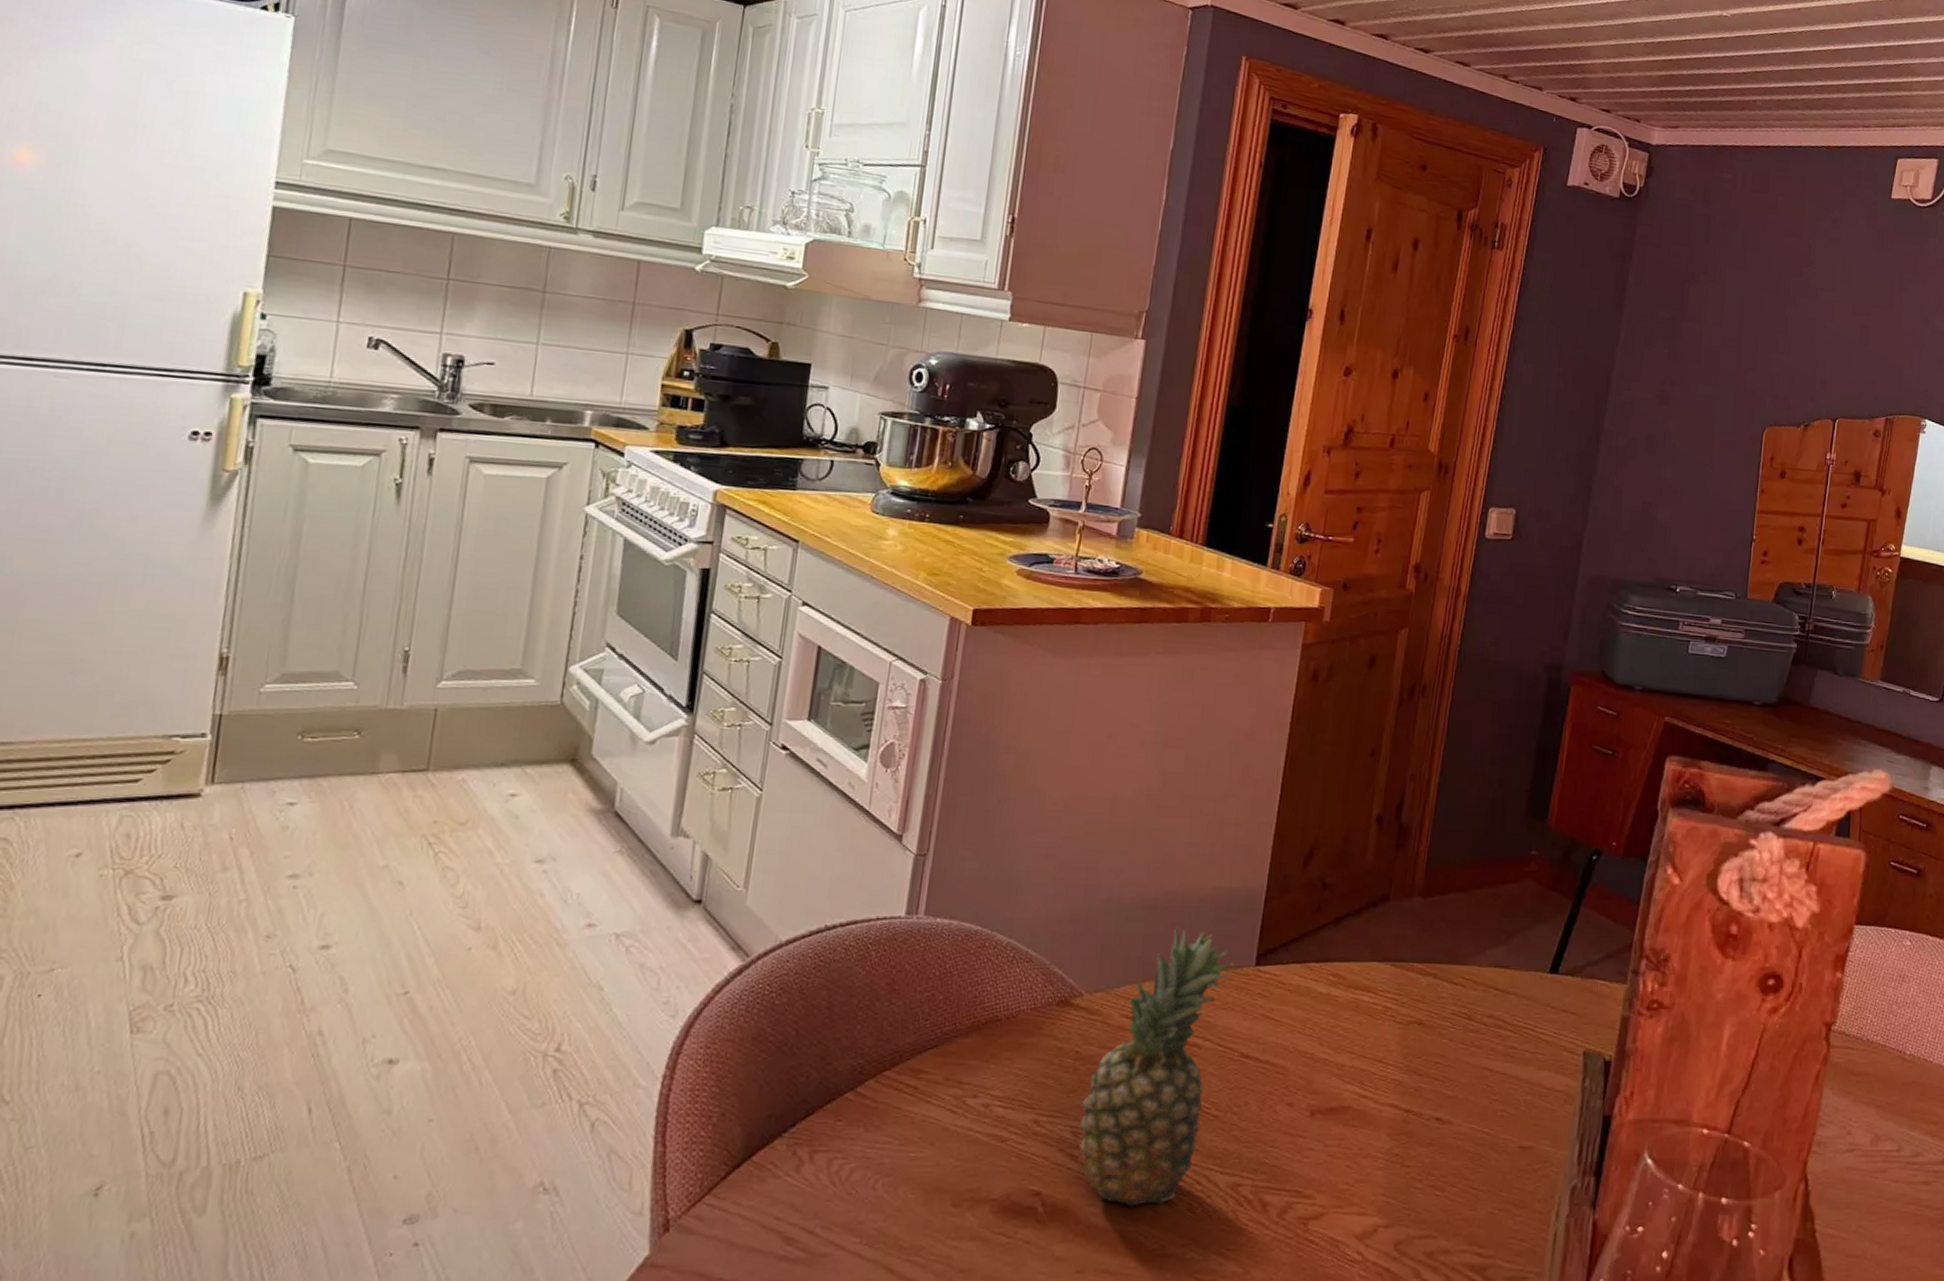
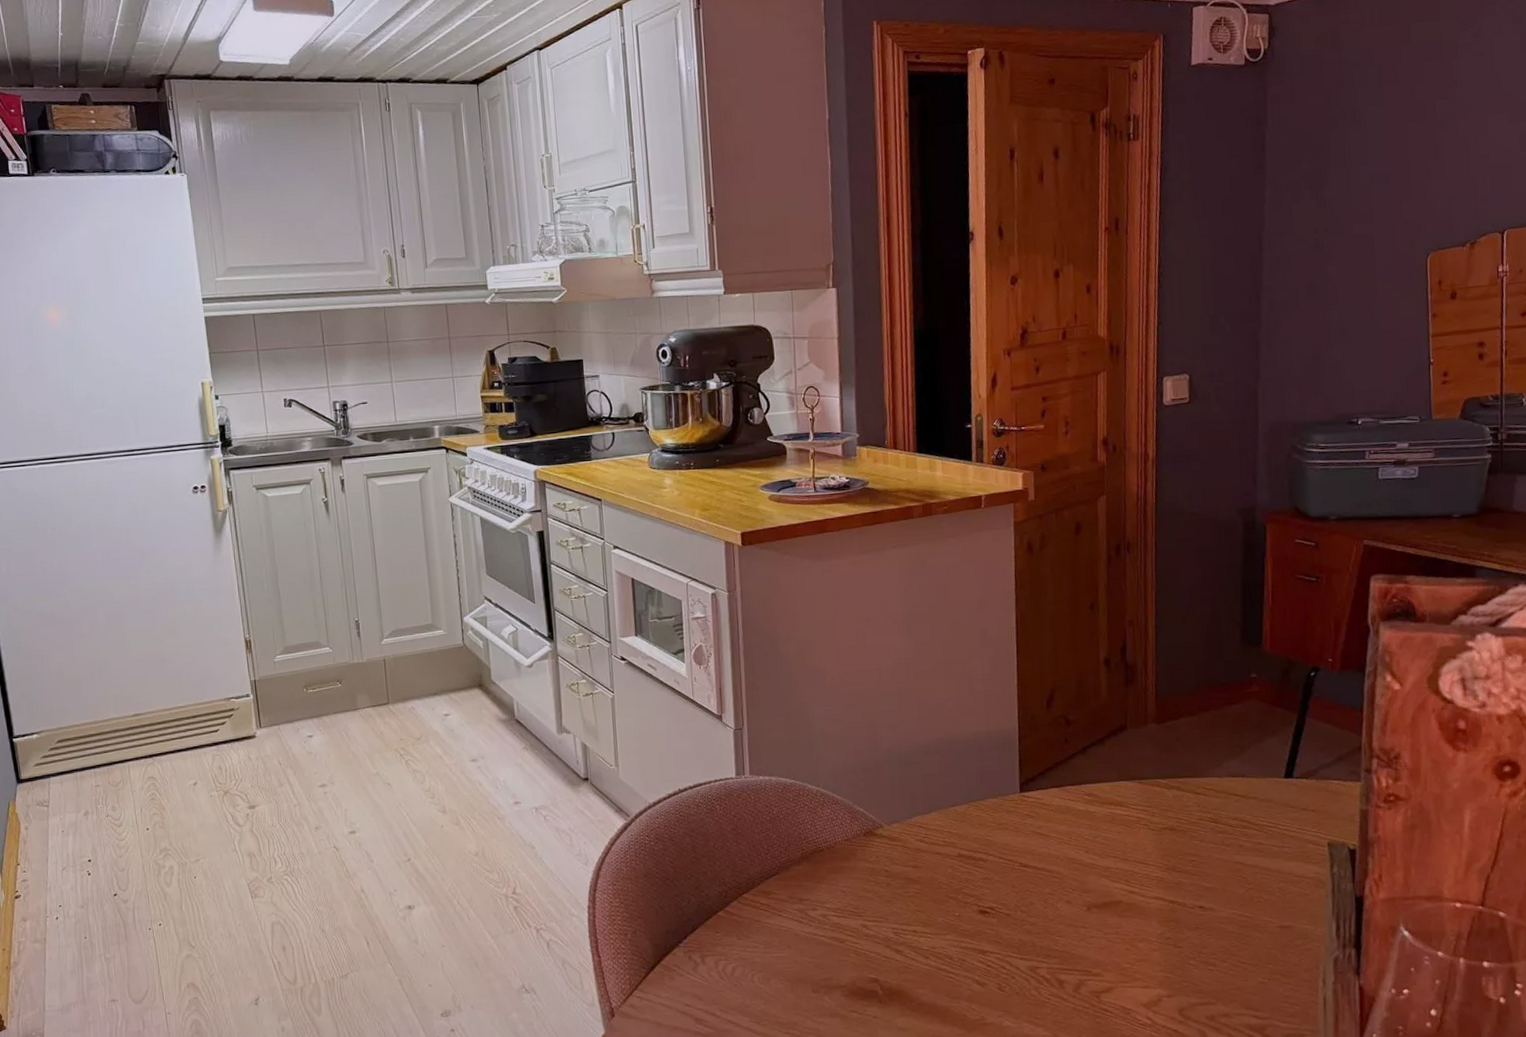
fruit: present [1078,925,1234,1207] -> none [898,765,1002,988]

